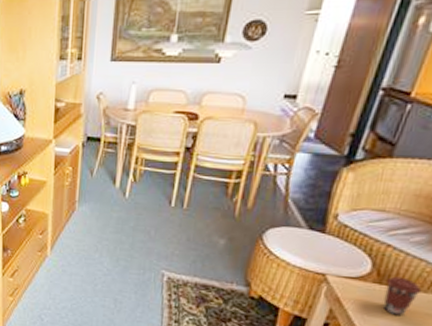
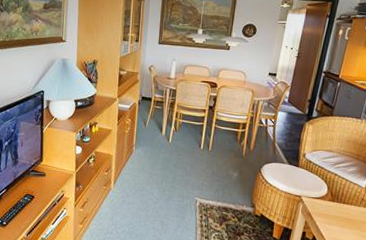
coffee cup: present [382,276,422,316] -> none [336,196,357,224]

